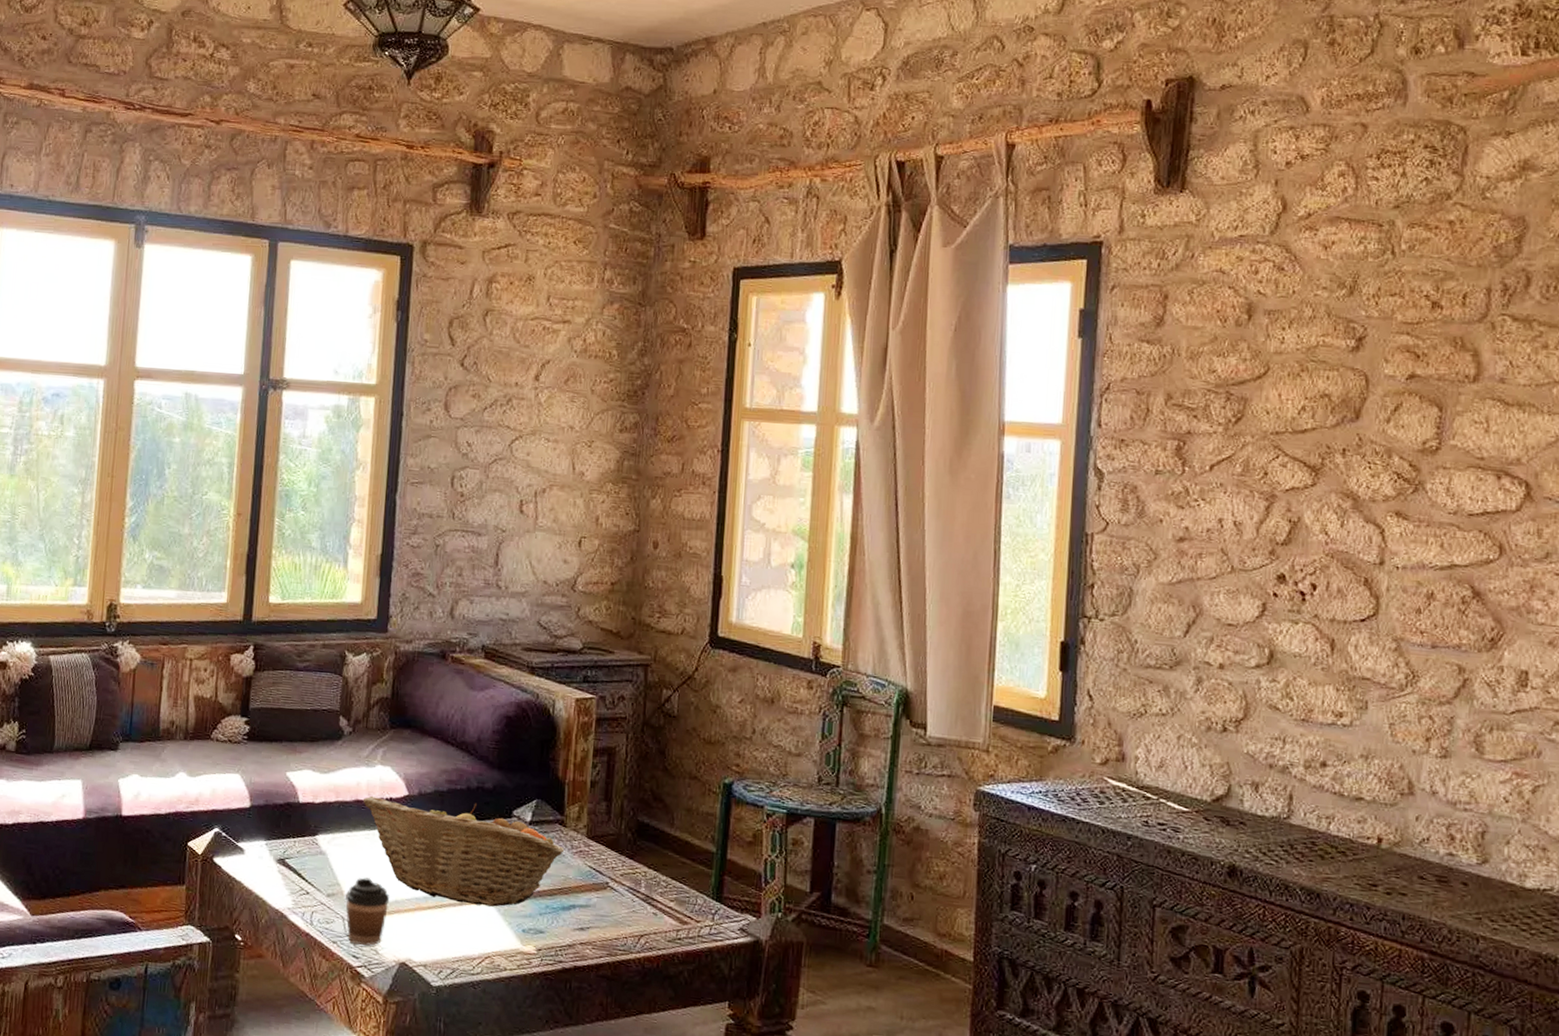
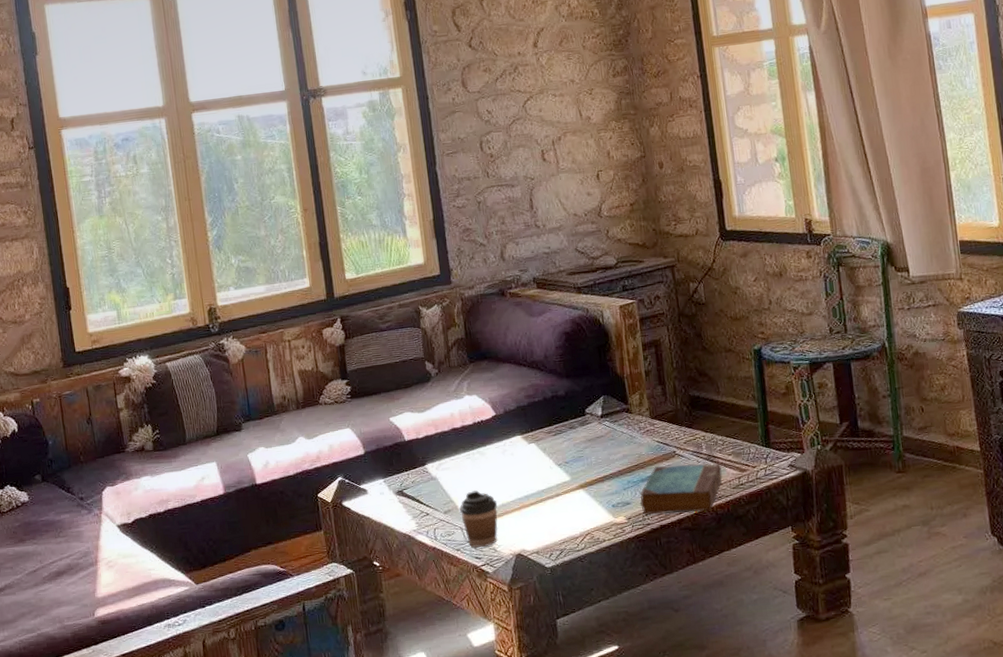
fruit basket: present [362,795,565,907] -> none [458,409,635,495]
book: none [556,896,659,962] -> present [640,463,723,515]

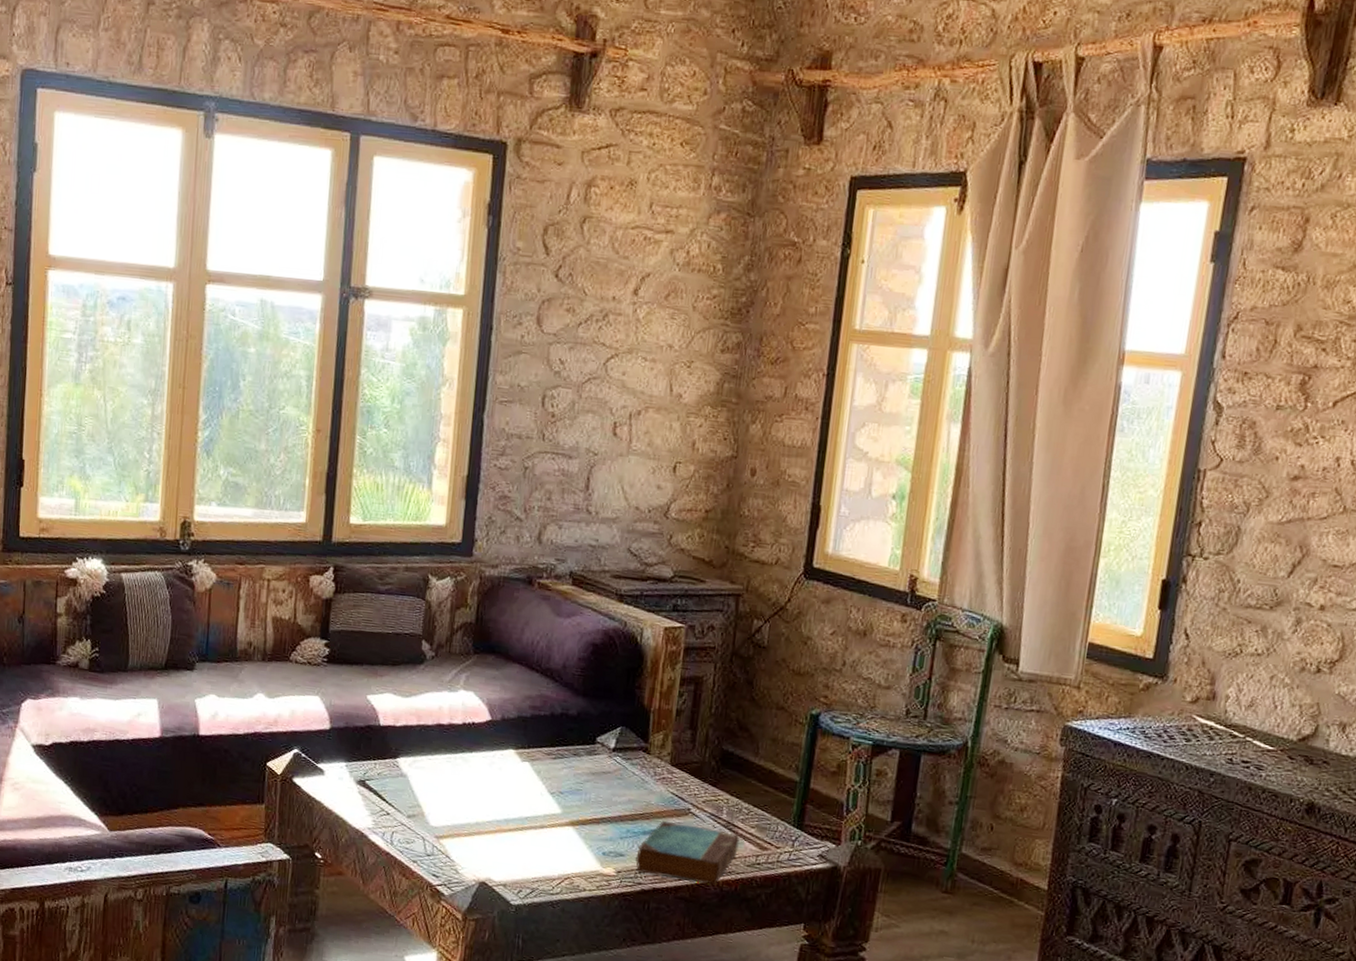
coffee cup: present [459,490,498,548] -> none [425,799,471,865]

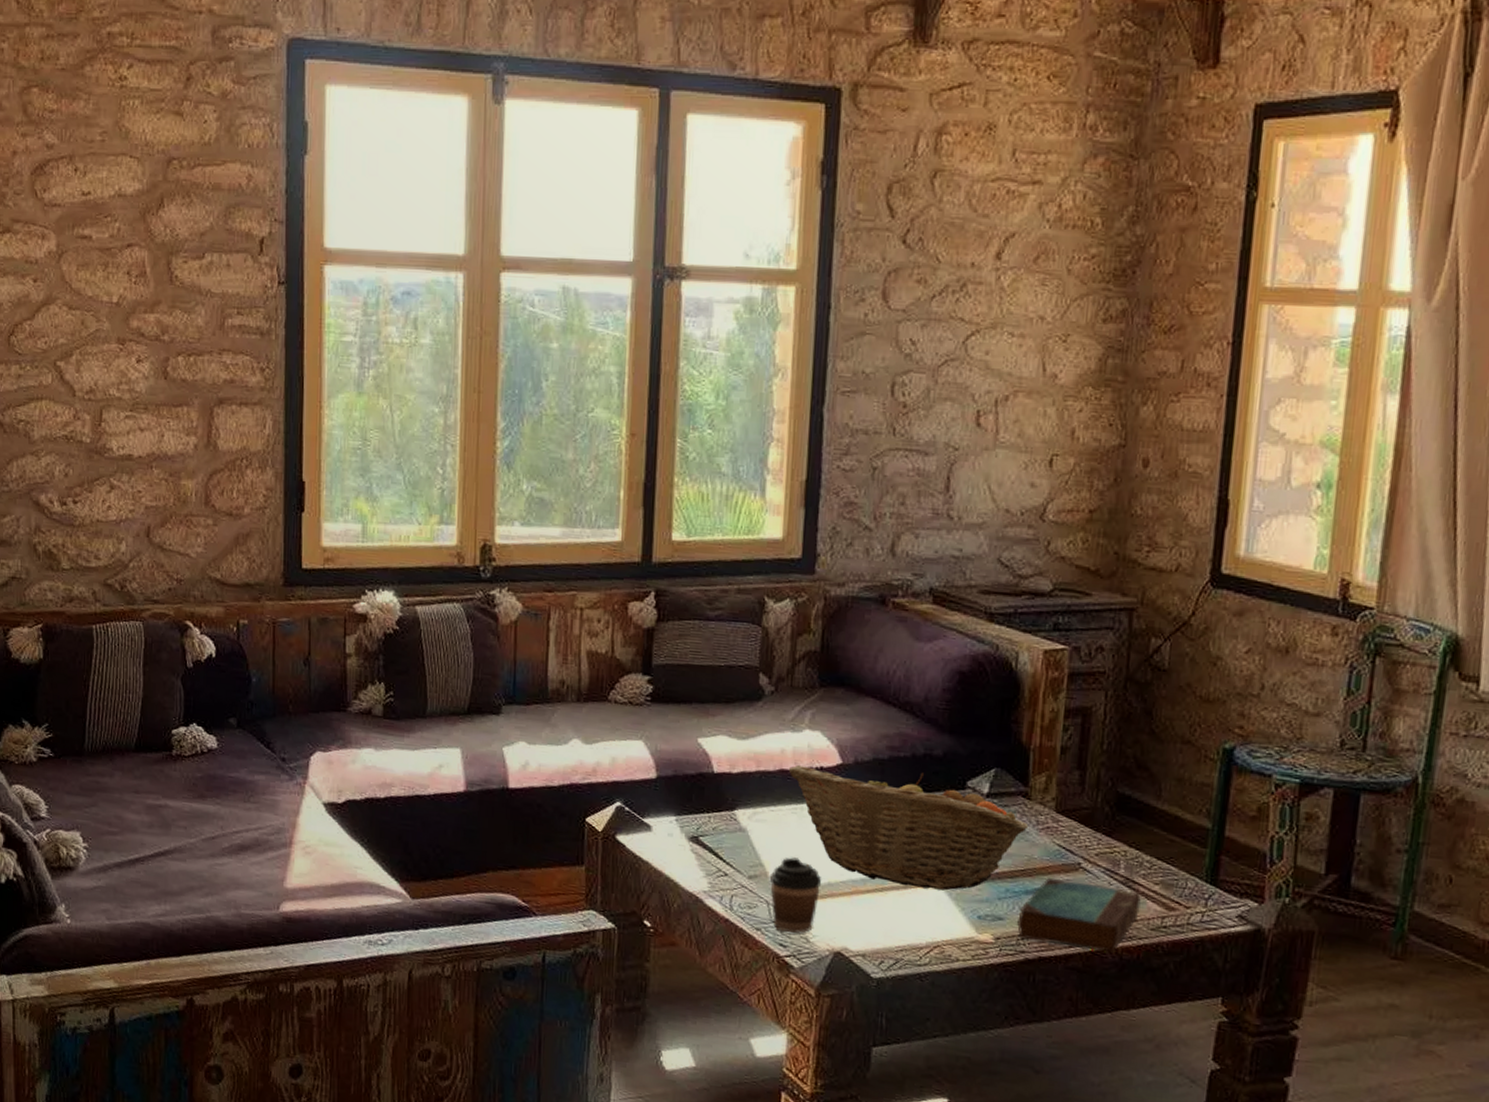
coffee cup: none [425,799,471,865] -> present [769,857,822,933]
fruit basket: none [444,720,648,831] -> present [788,764,1029,891]

